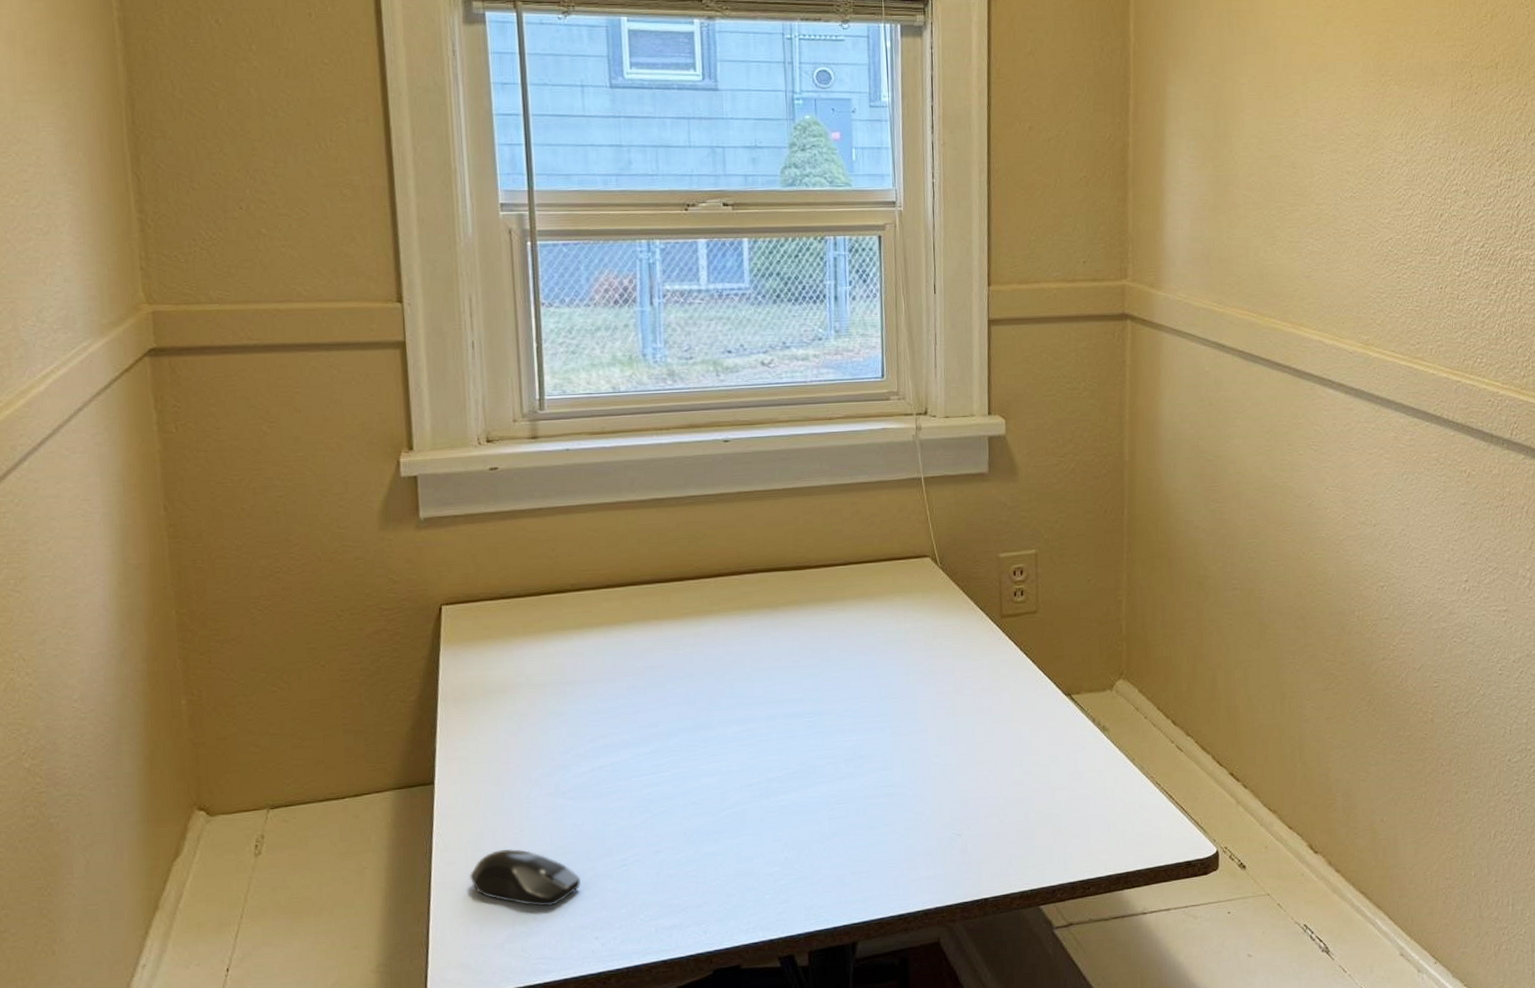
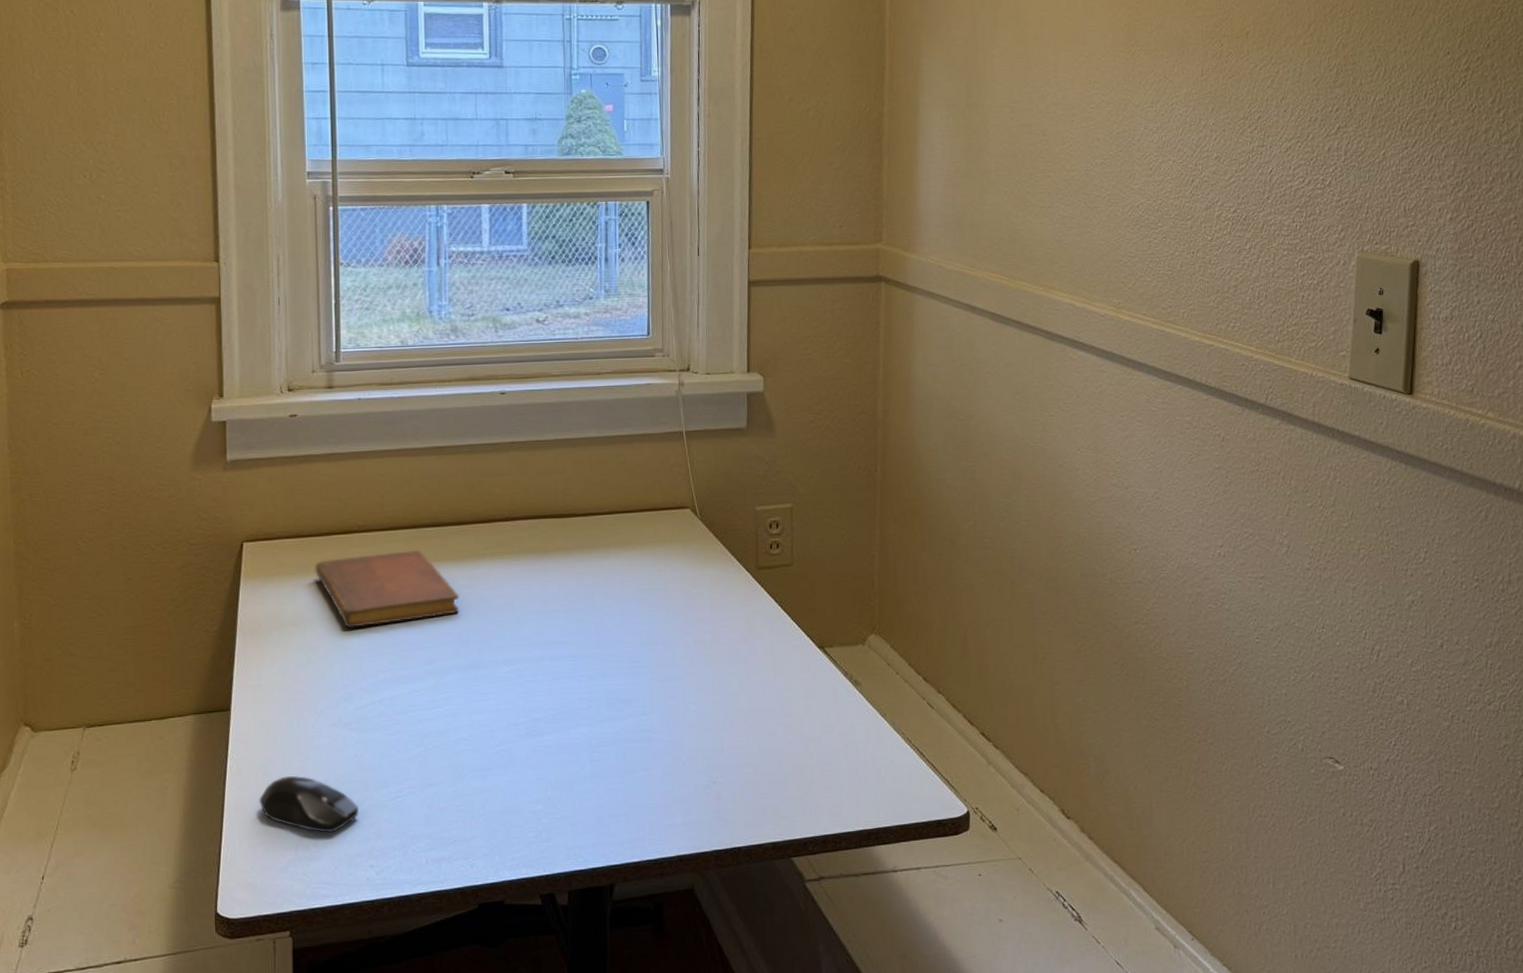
notebook: none [524,608,684,693] -> present [315,549,459,629]

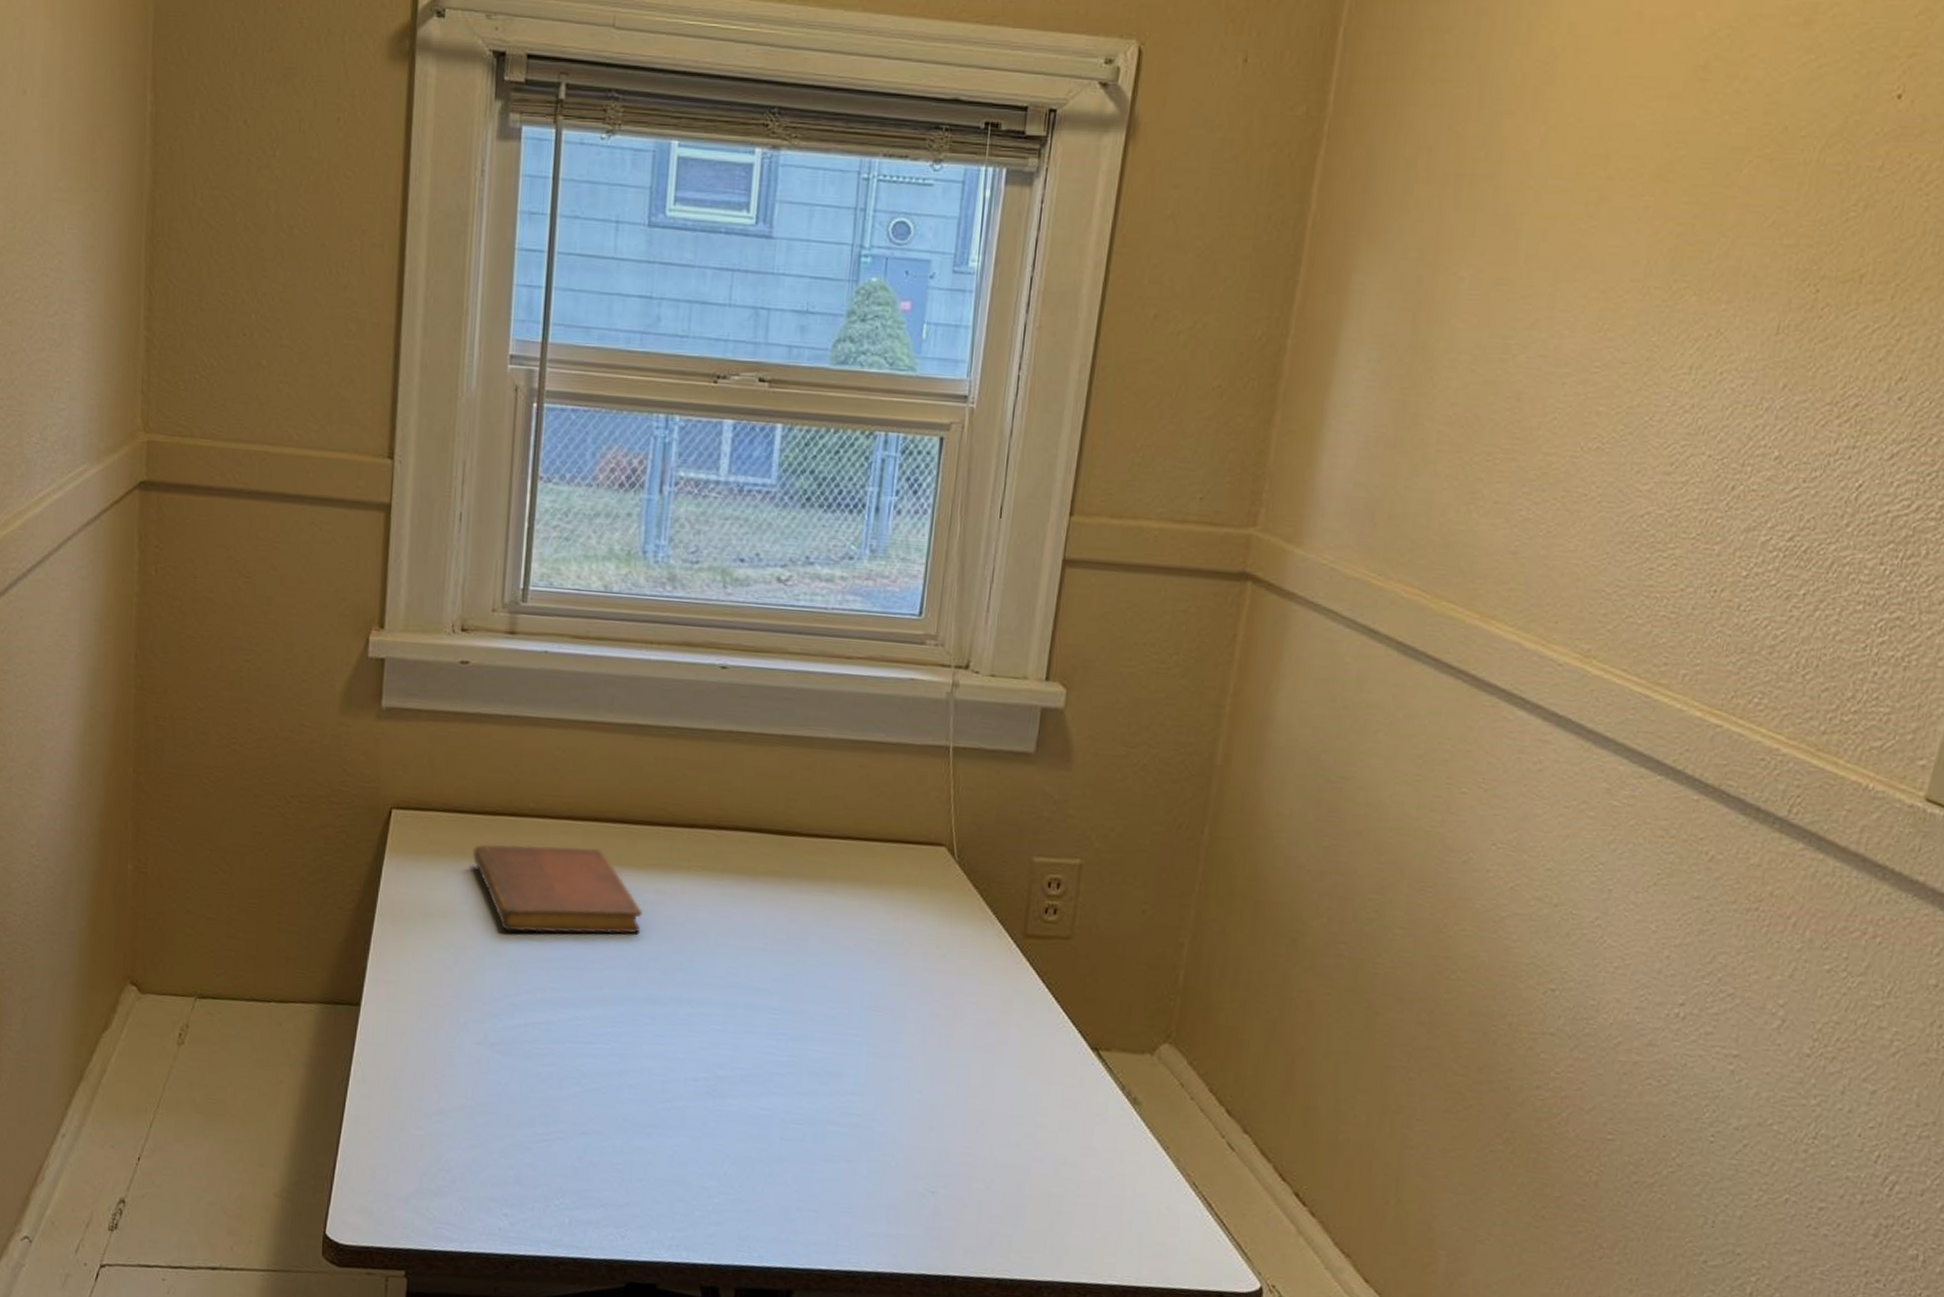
computer mouse: present [258,776,360,833] -> none [383,1093,498,1168]

